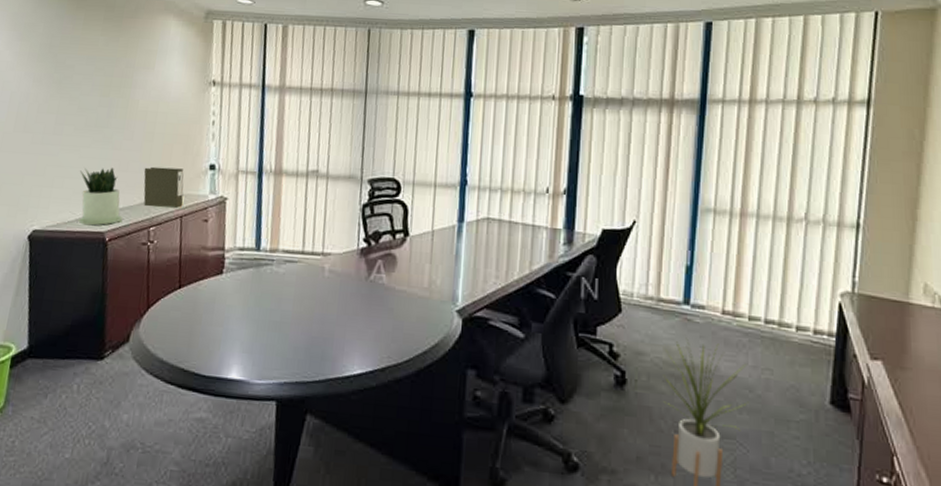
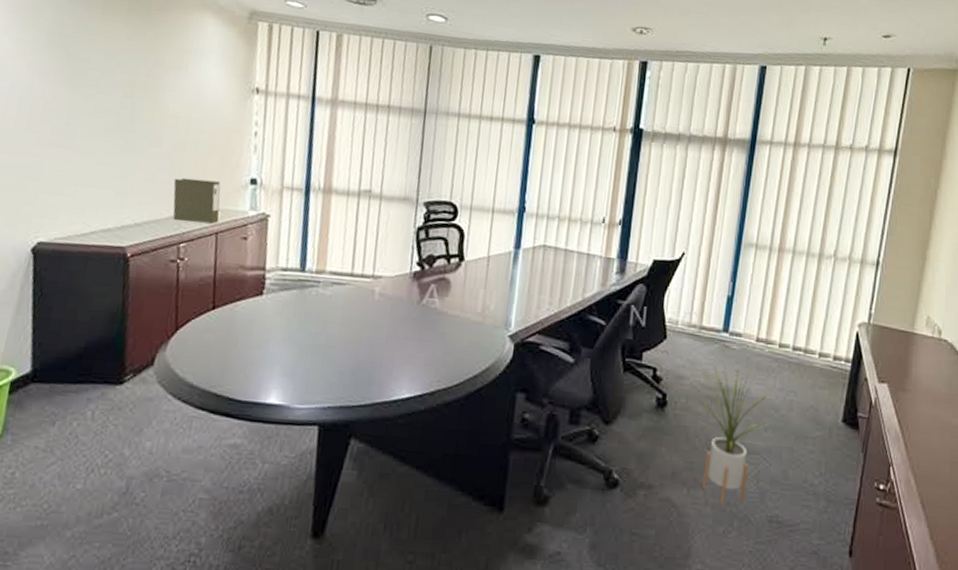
planter: present [78,167,123,226] -> none [94,175,148,240]

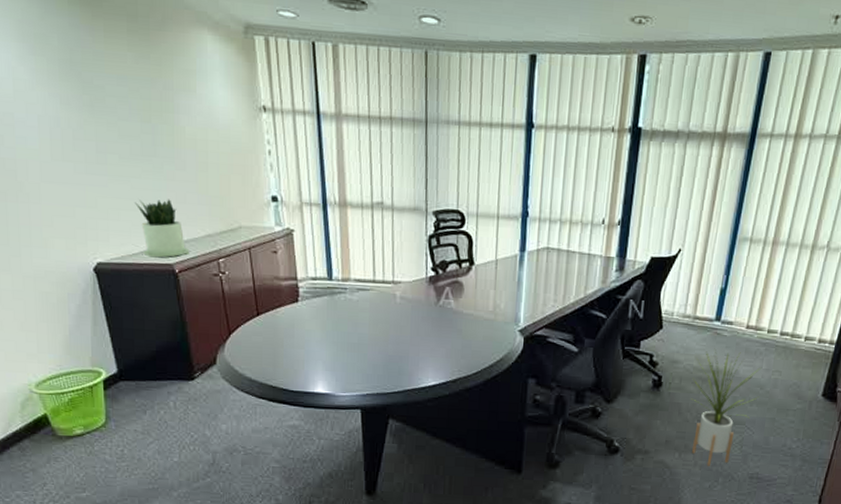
planter: none [94,175,148,240] -> present [135,199,190,258]
binder: present [173,177,221,224] -> none [203,198,250,240]

